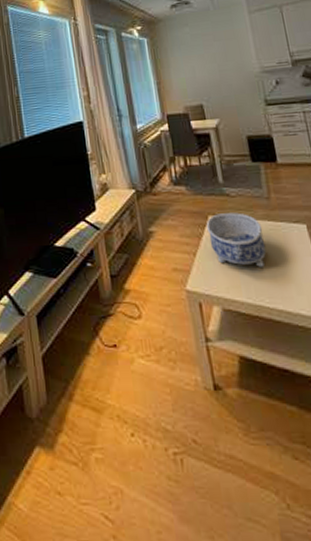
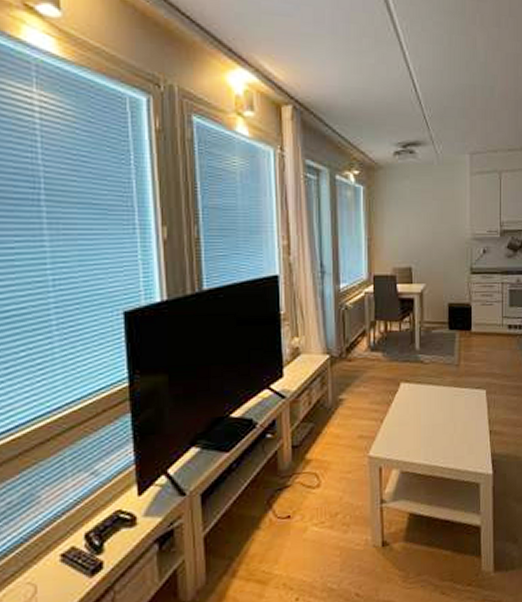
decorative bowl: present [206,212,266,267] -> none [397,379,448,431]

